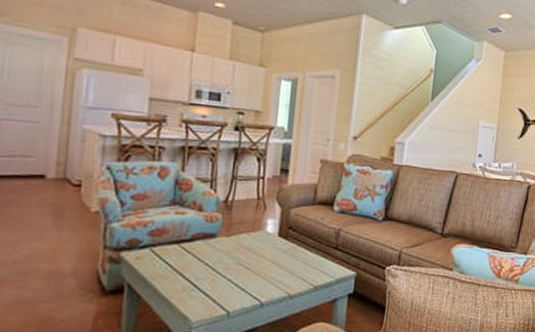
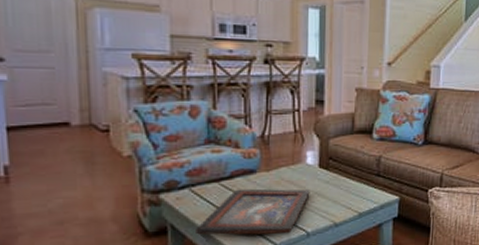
decorative tray: none [151,252,268,303] -> present [196,188,310,235]

